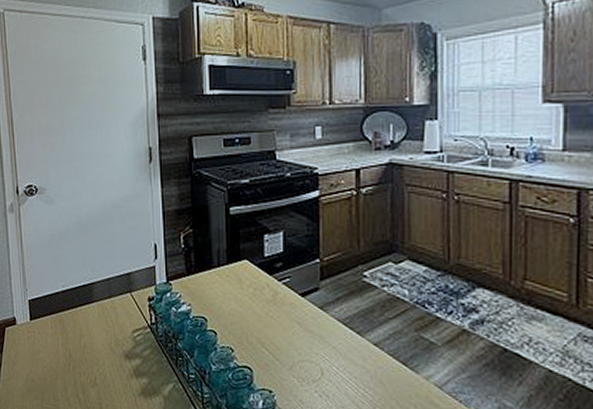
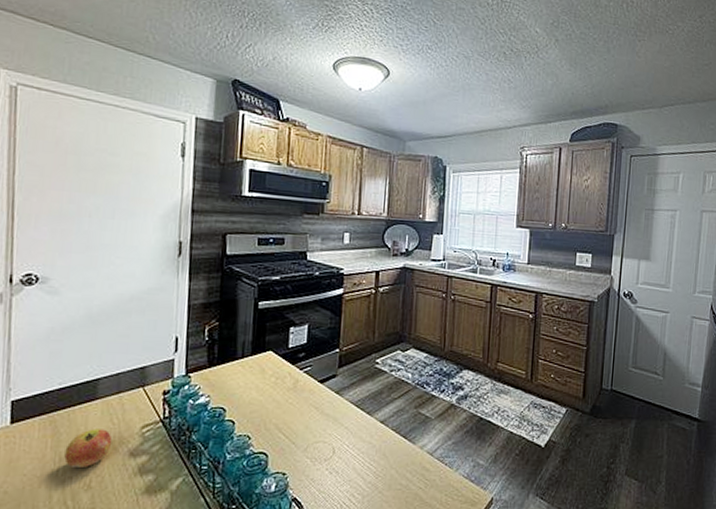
apple: none [73,329,110,365] -> present [64,429,113,467]

